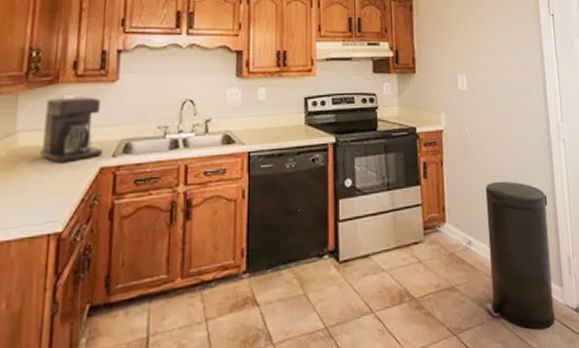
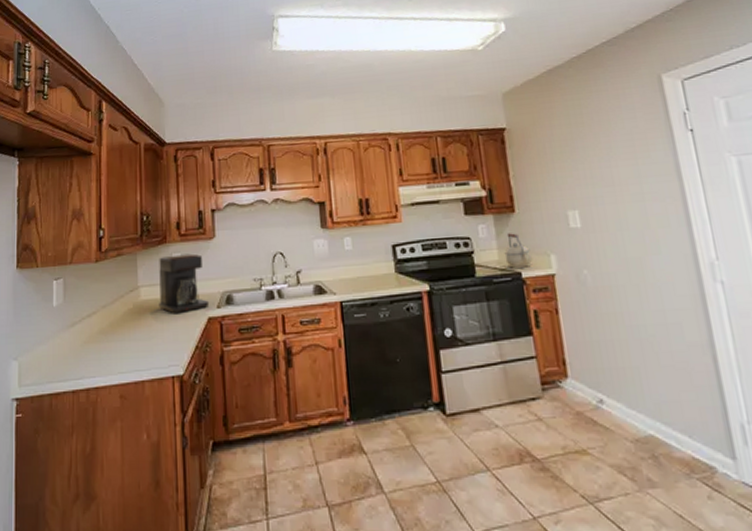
kettle: none [403,92,427,124] -> present [504,233,533,268]
pedal bin: present [485,181,555,330] -> none [615,331,728,509]

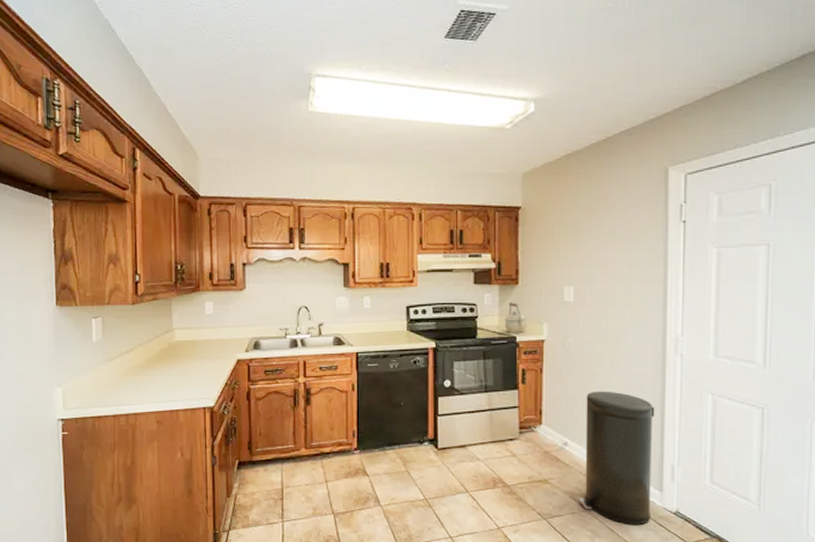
coffee maker: present [159,253,210,314] -> none [192,302,239,355]
pedal bin: none [615,331,728,509] -> present [578,391,655,526]

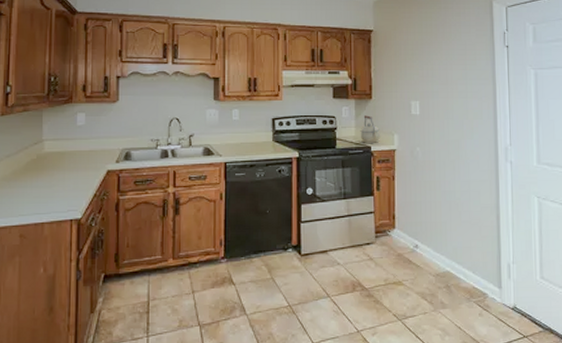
pedal bin: present [578,391,655,526] -> none [429,195,492,323]

